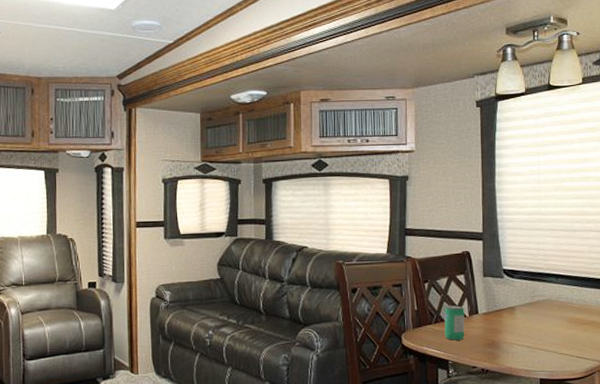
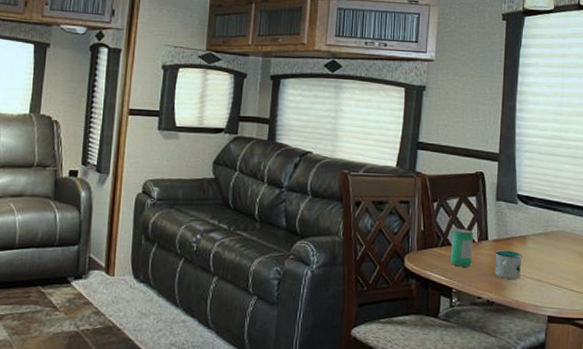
mug: none [486,322,512,348] -> present [494,250,522,279]

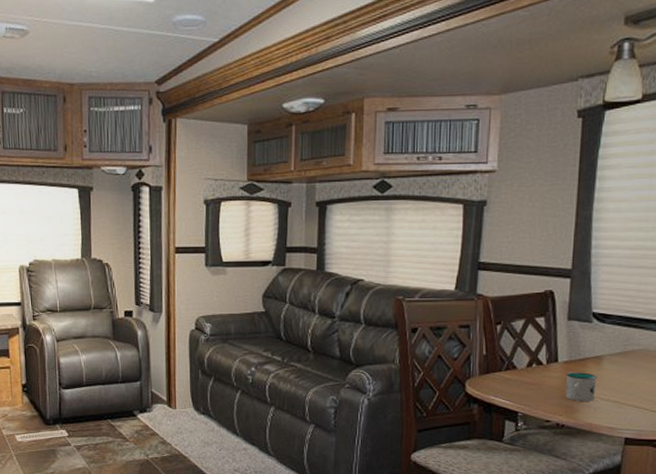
beverage can: present [451,229,474,267] -> none [516,352,542,391]

